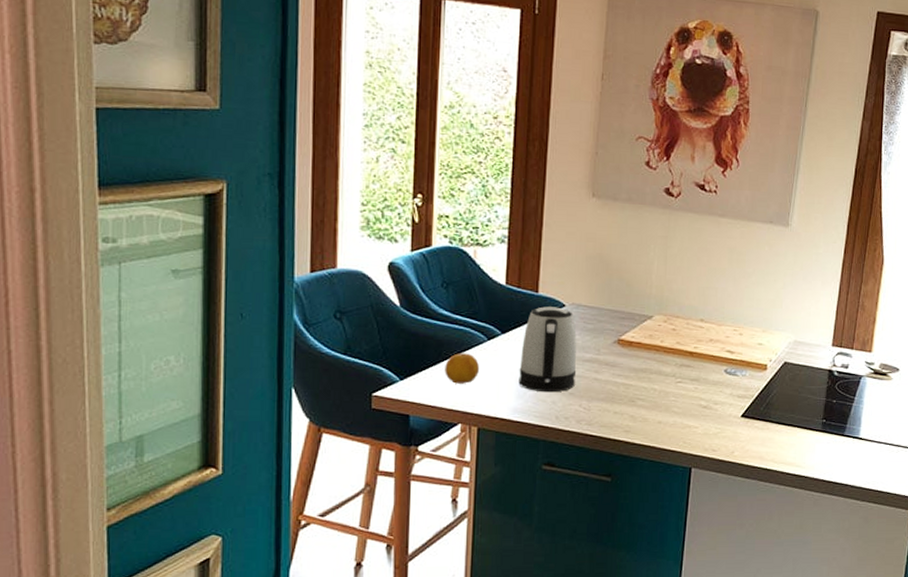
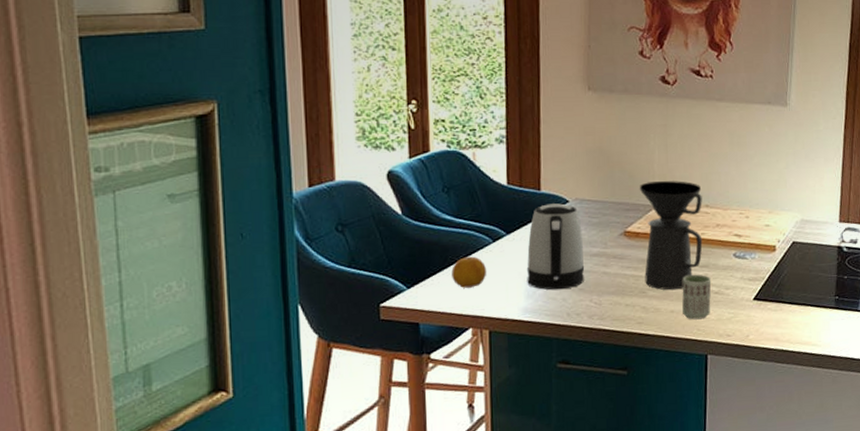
coffee maker: none [635,292,698,401] -> present [639,181,703,290]
cup: none [670,387,701,432] -> present [682,274,712,320]

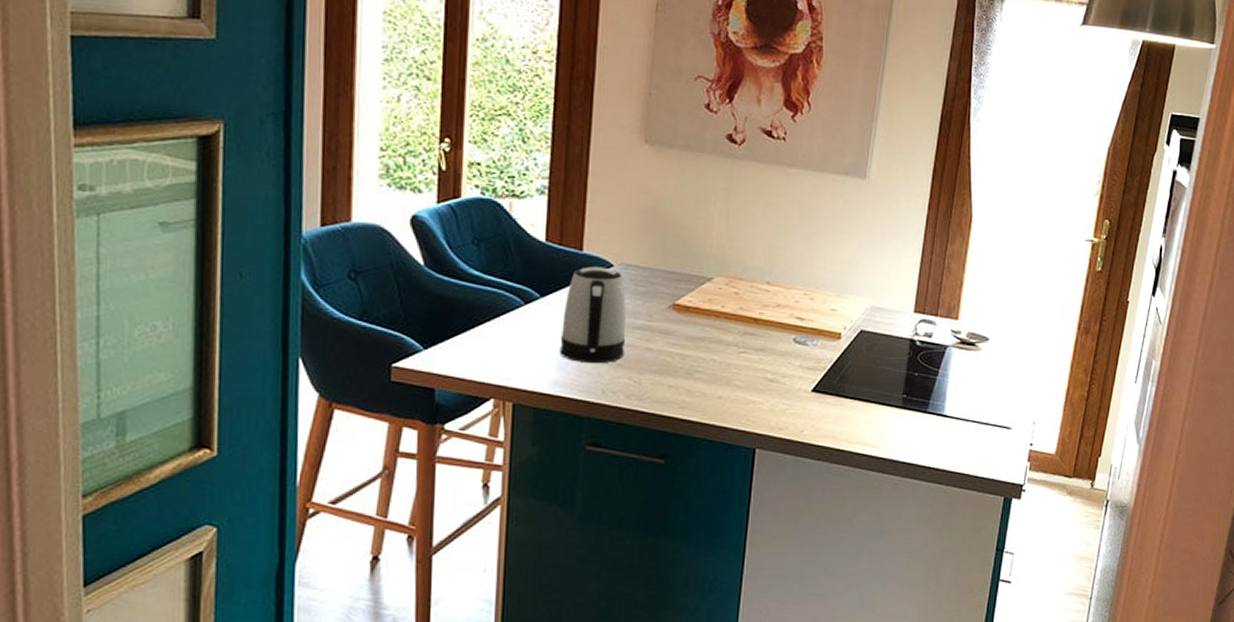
fruit: present [451,256,487,288] -> none [475,318,516,354]
coffee maker: present [639,181,703,290] -> none [692,251,764,374]
cup: present [682,274,712,320] -> none [731,358,767,409]

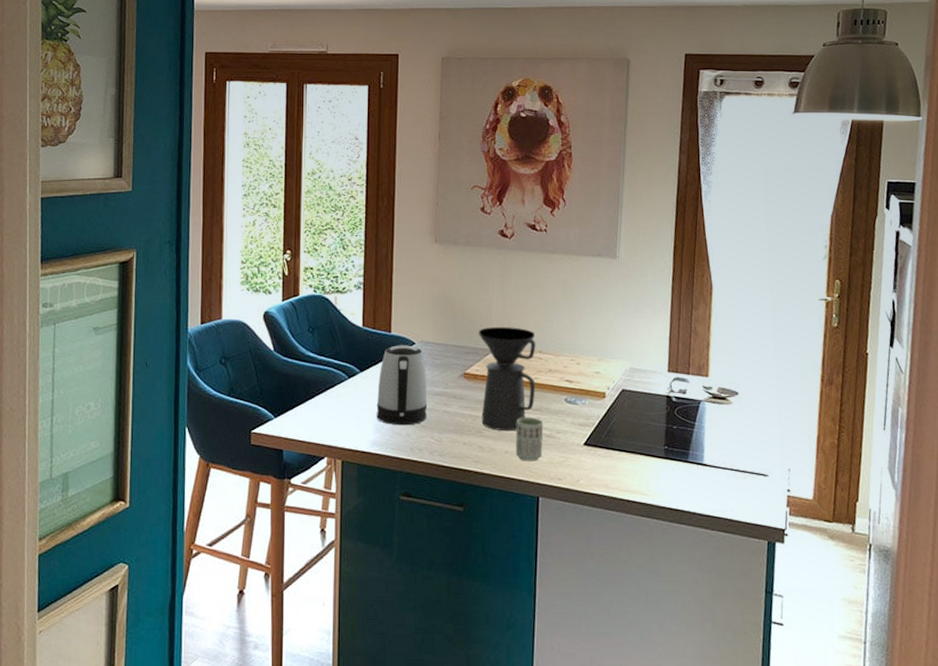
coffee maker: none [692,251,764,374] -> present [478,327,536,432]
cup: none [731,358,767,409] -> present [516,417,544,462]

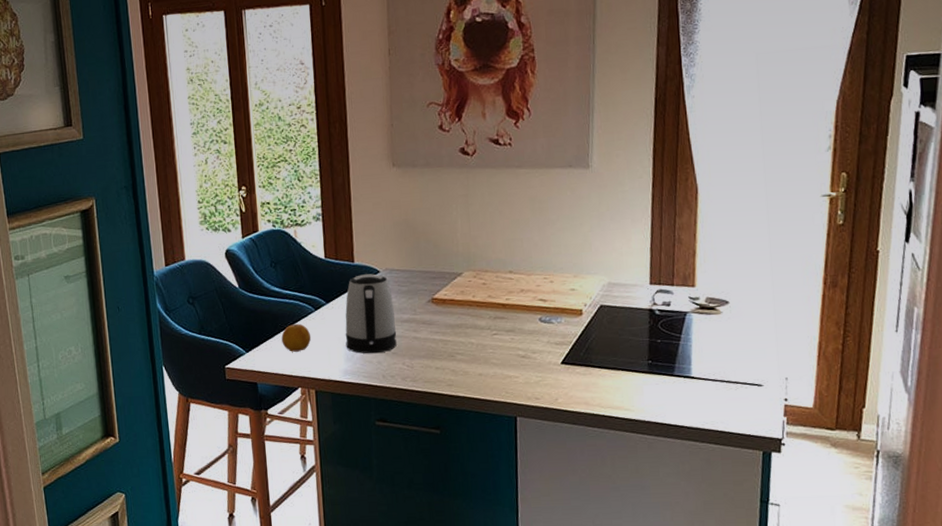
fruit: none [312,391,342,420] -> present [281,324,311,352]
coffee maker: present [478,327,536,432] -> none [444,248,508,354]
cup: present [516,417,544,462] -> none [489,338,518,383]

